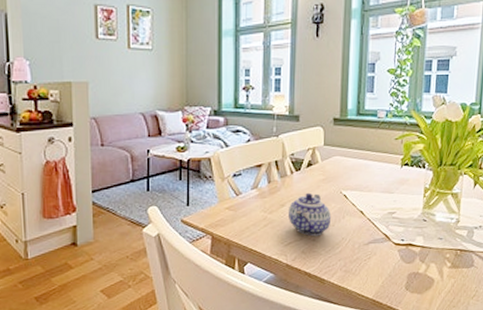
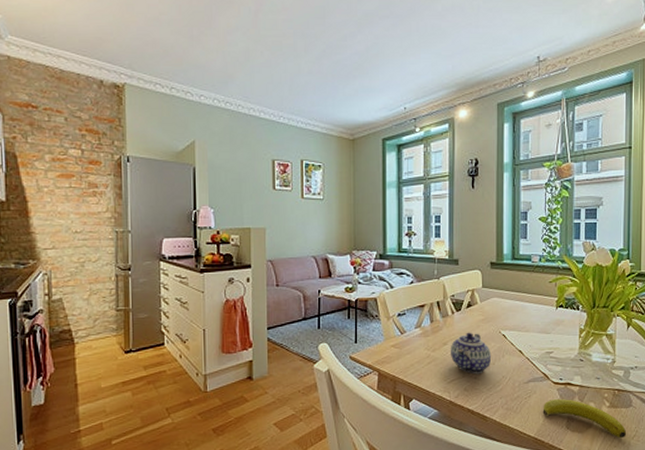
banana: none [382,260,467,299] -> present [542,399,627,439]

